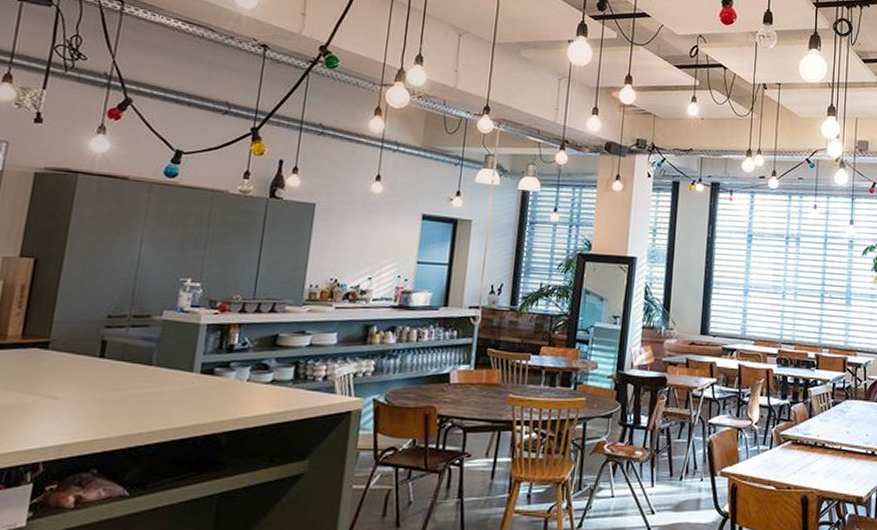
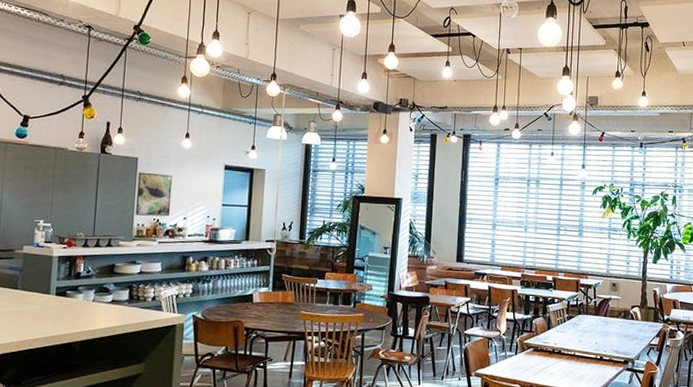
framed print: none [308,221,358,276] -> present [135,172,173,217]

